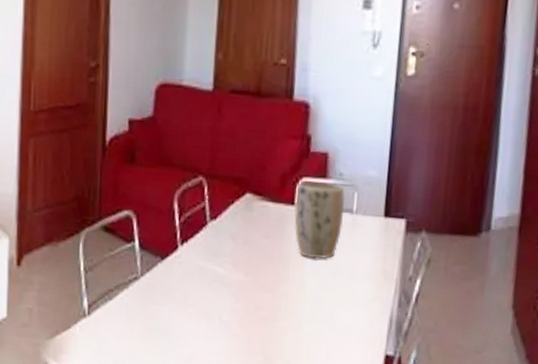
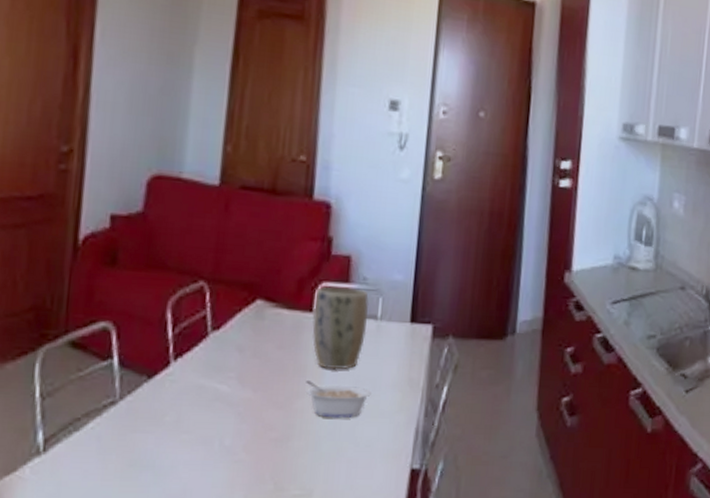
legume: none [288,268,348,304] -> present [304,381,371,419]

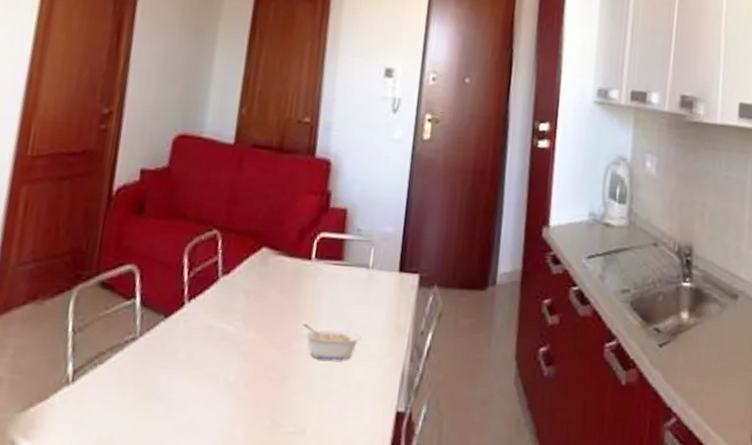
plant pot: present [312,287,369,369] -> none [310,237,362,314]

